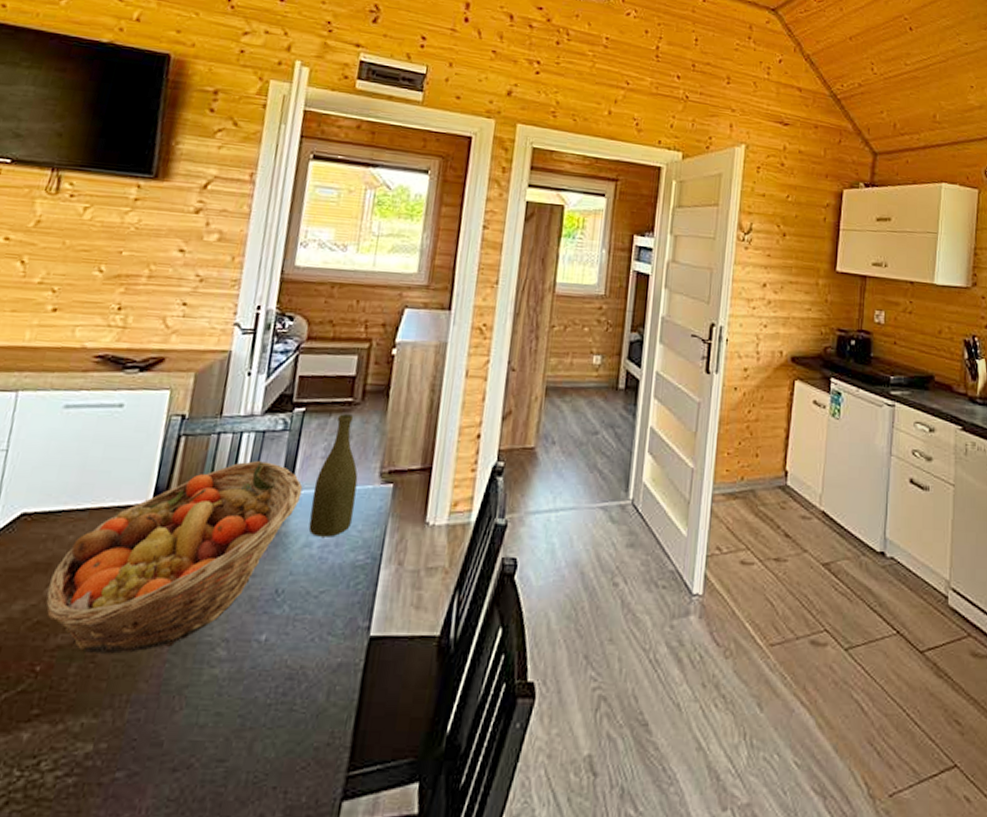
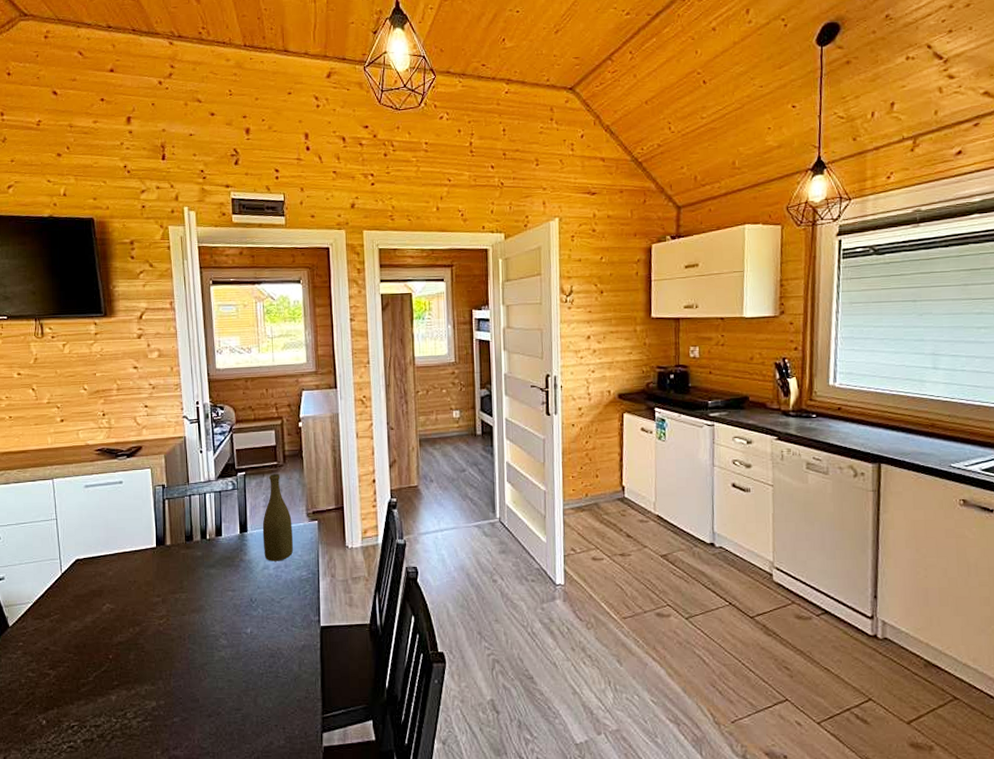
fruit basket: present [45,460,303,654] -> none [104,511,255,646]

